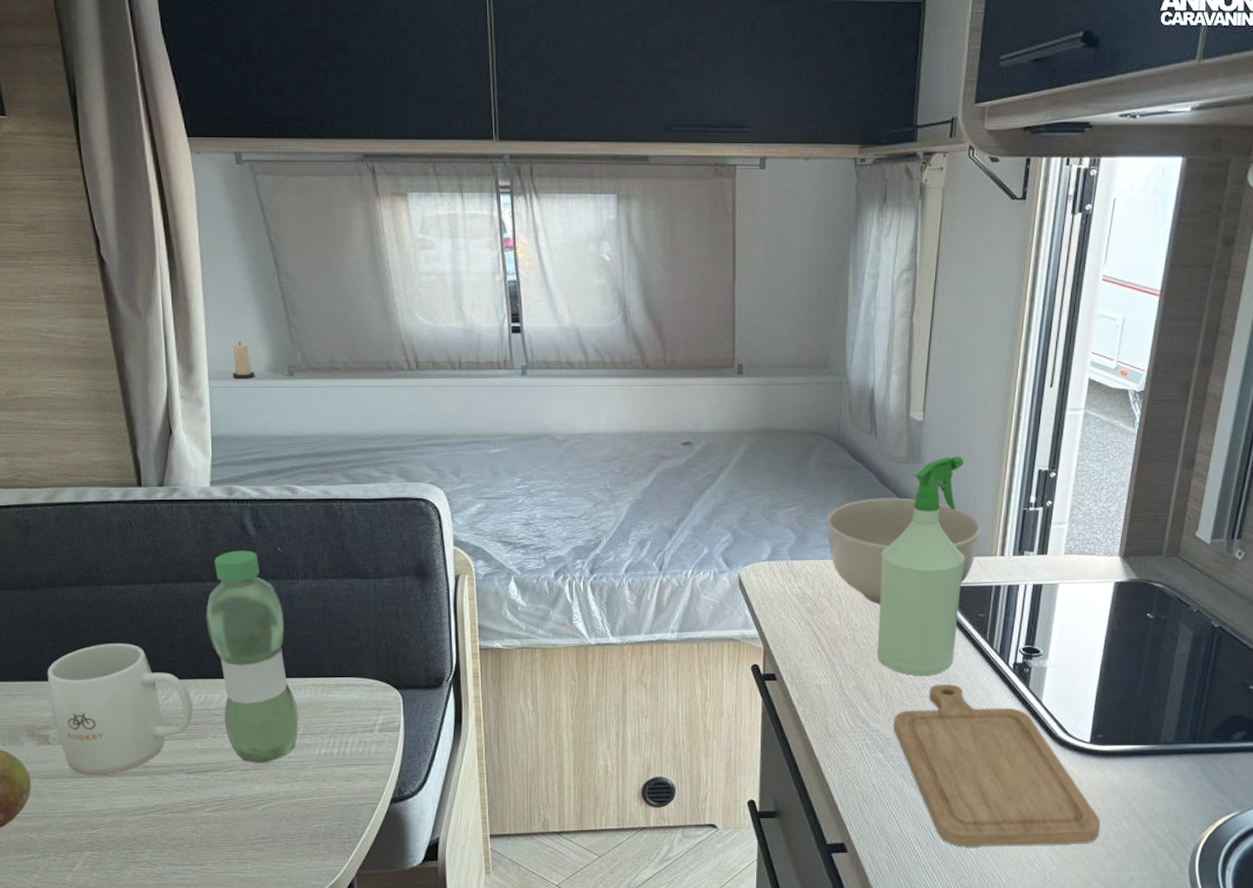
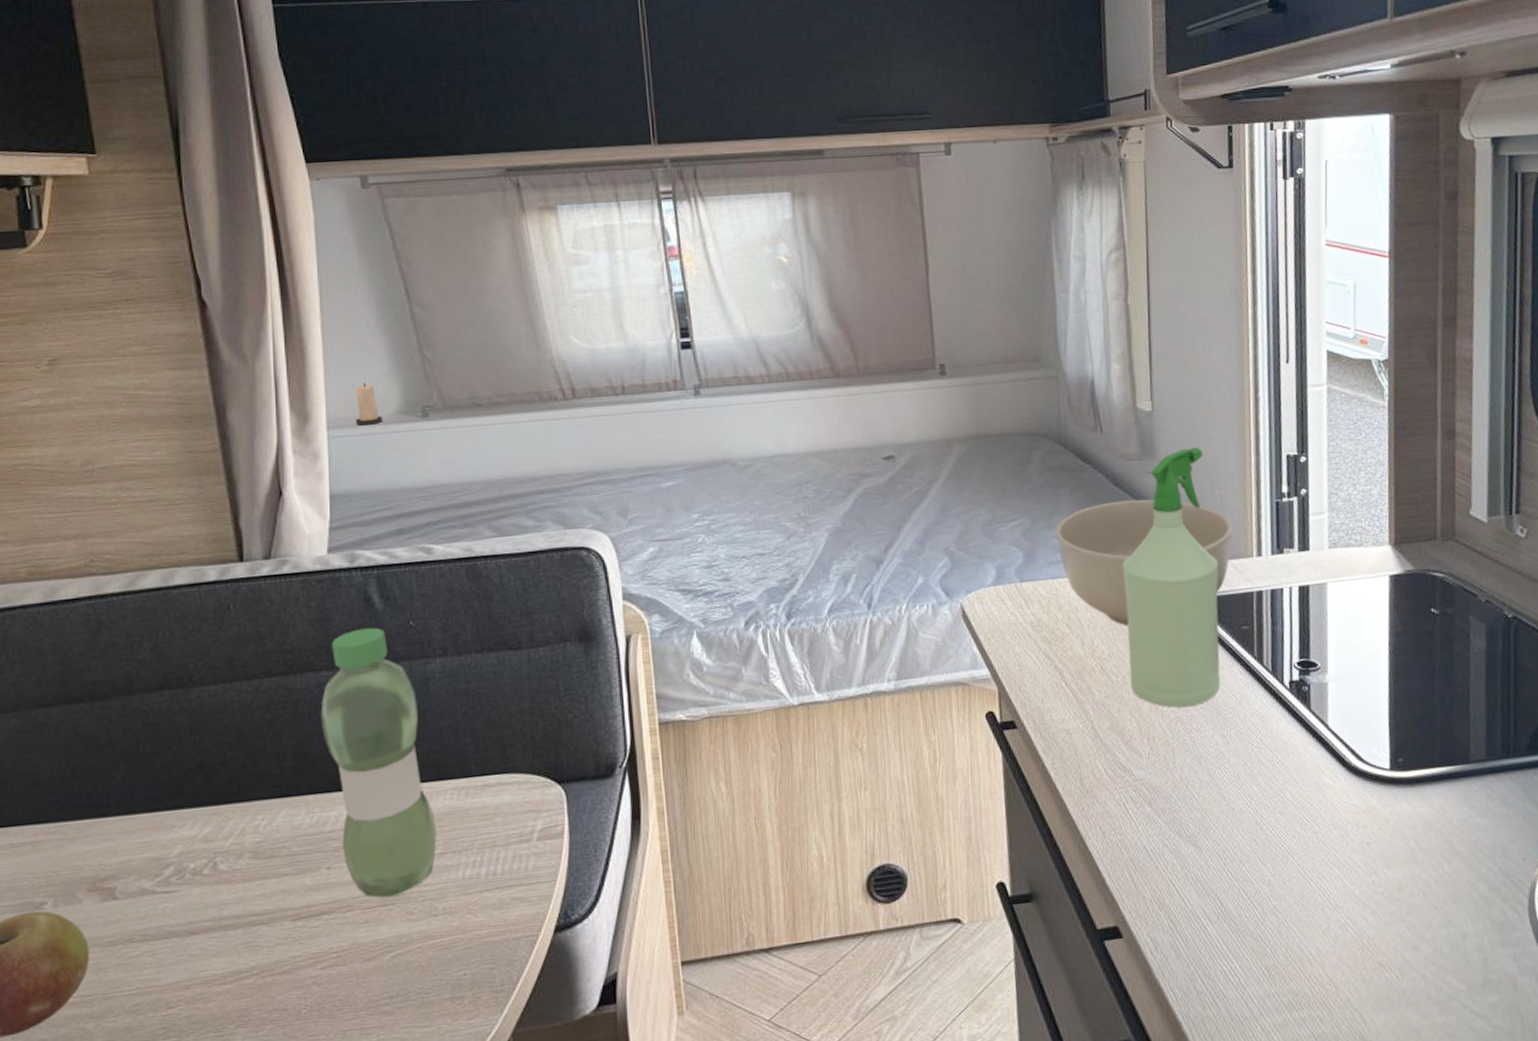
mug: present [47,643,193,776] -> none [116,757,302,936]
chopping board: present [894,683,1101,847] -> none [1159,713,1418,916]

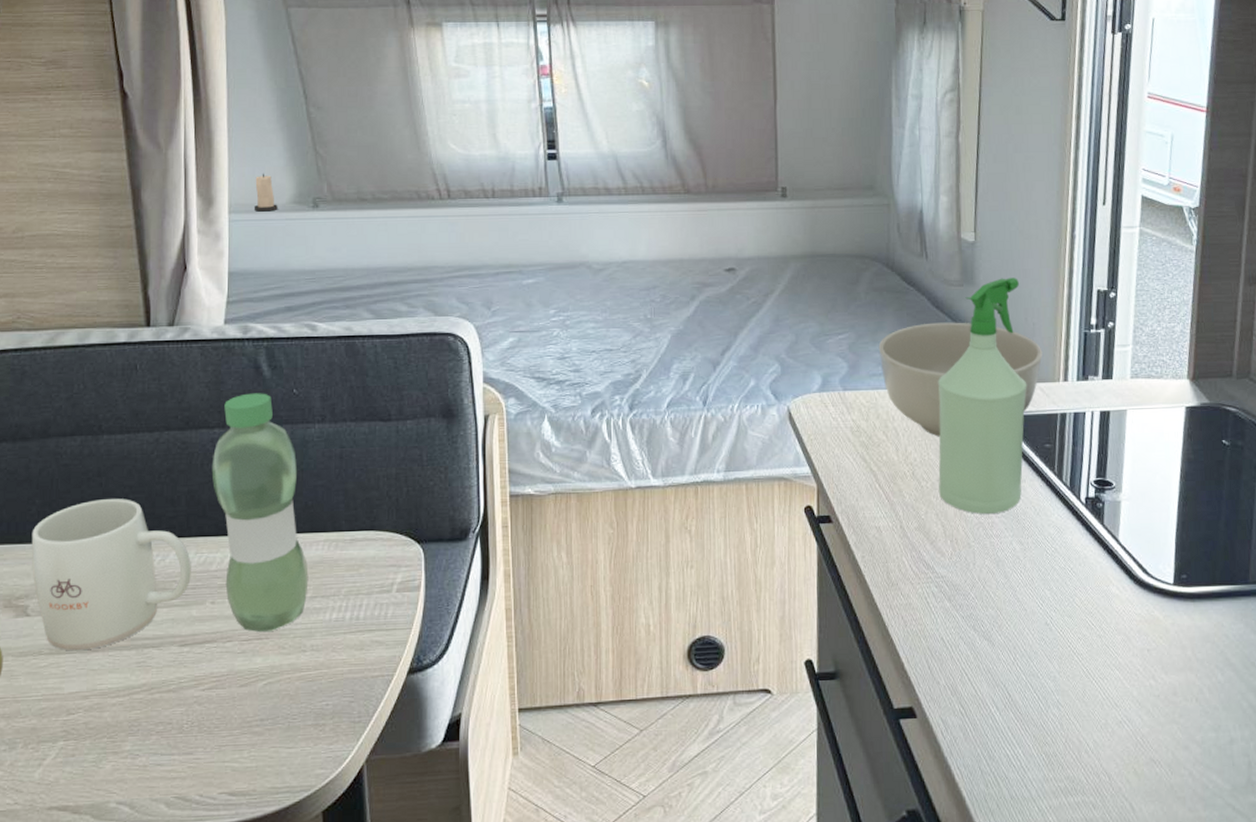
mug: none [116,757,302,936] -> present [31,499,191,651]

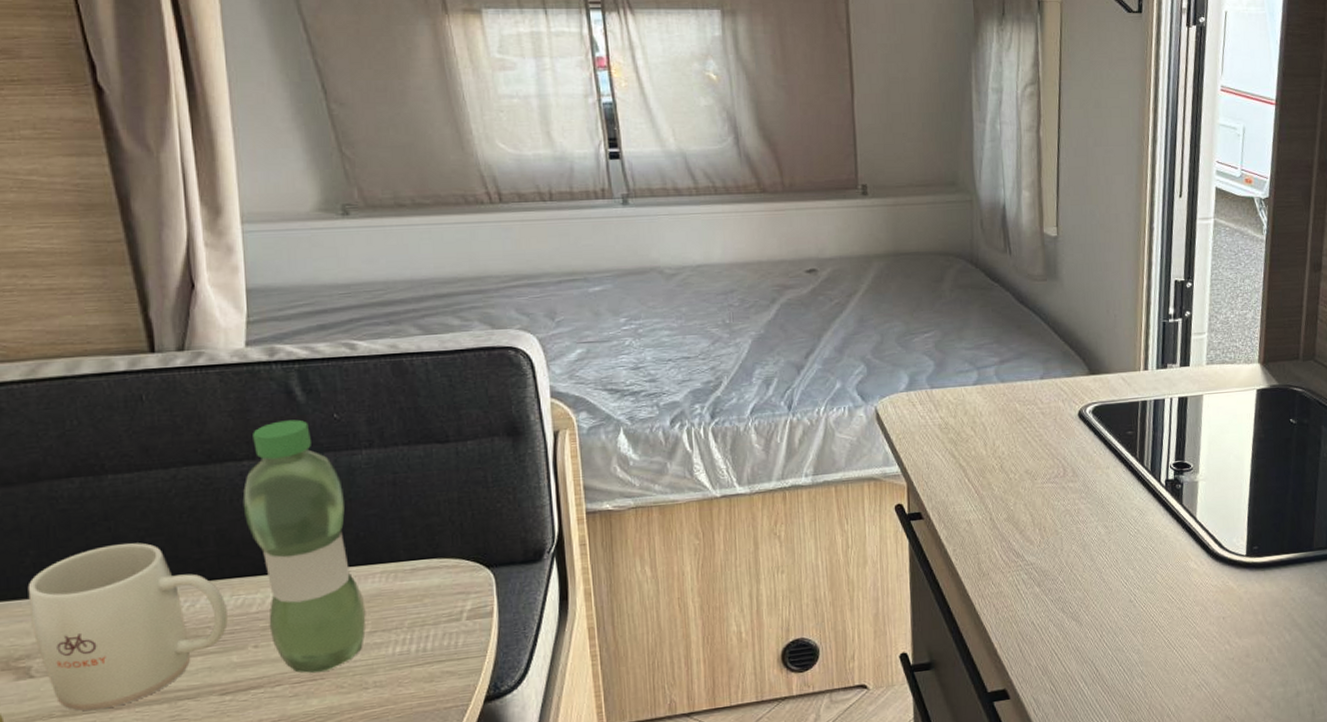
candle: present [255,173,278,212] -> none [270,178,301,221]
bowl: present [878,322,1043,437] -> none [964,316,1124,430]
spray bottle: present [938,277,1027,515] -> none [1024,271,1110,502]

